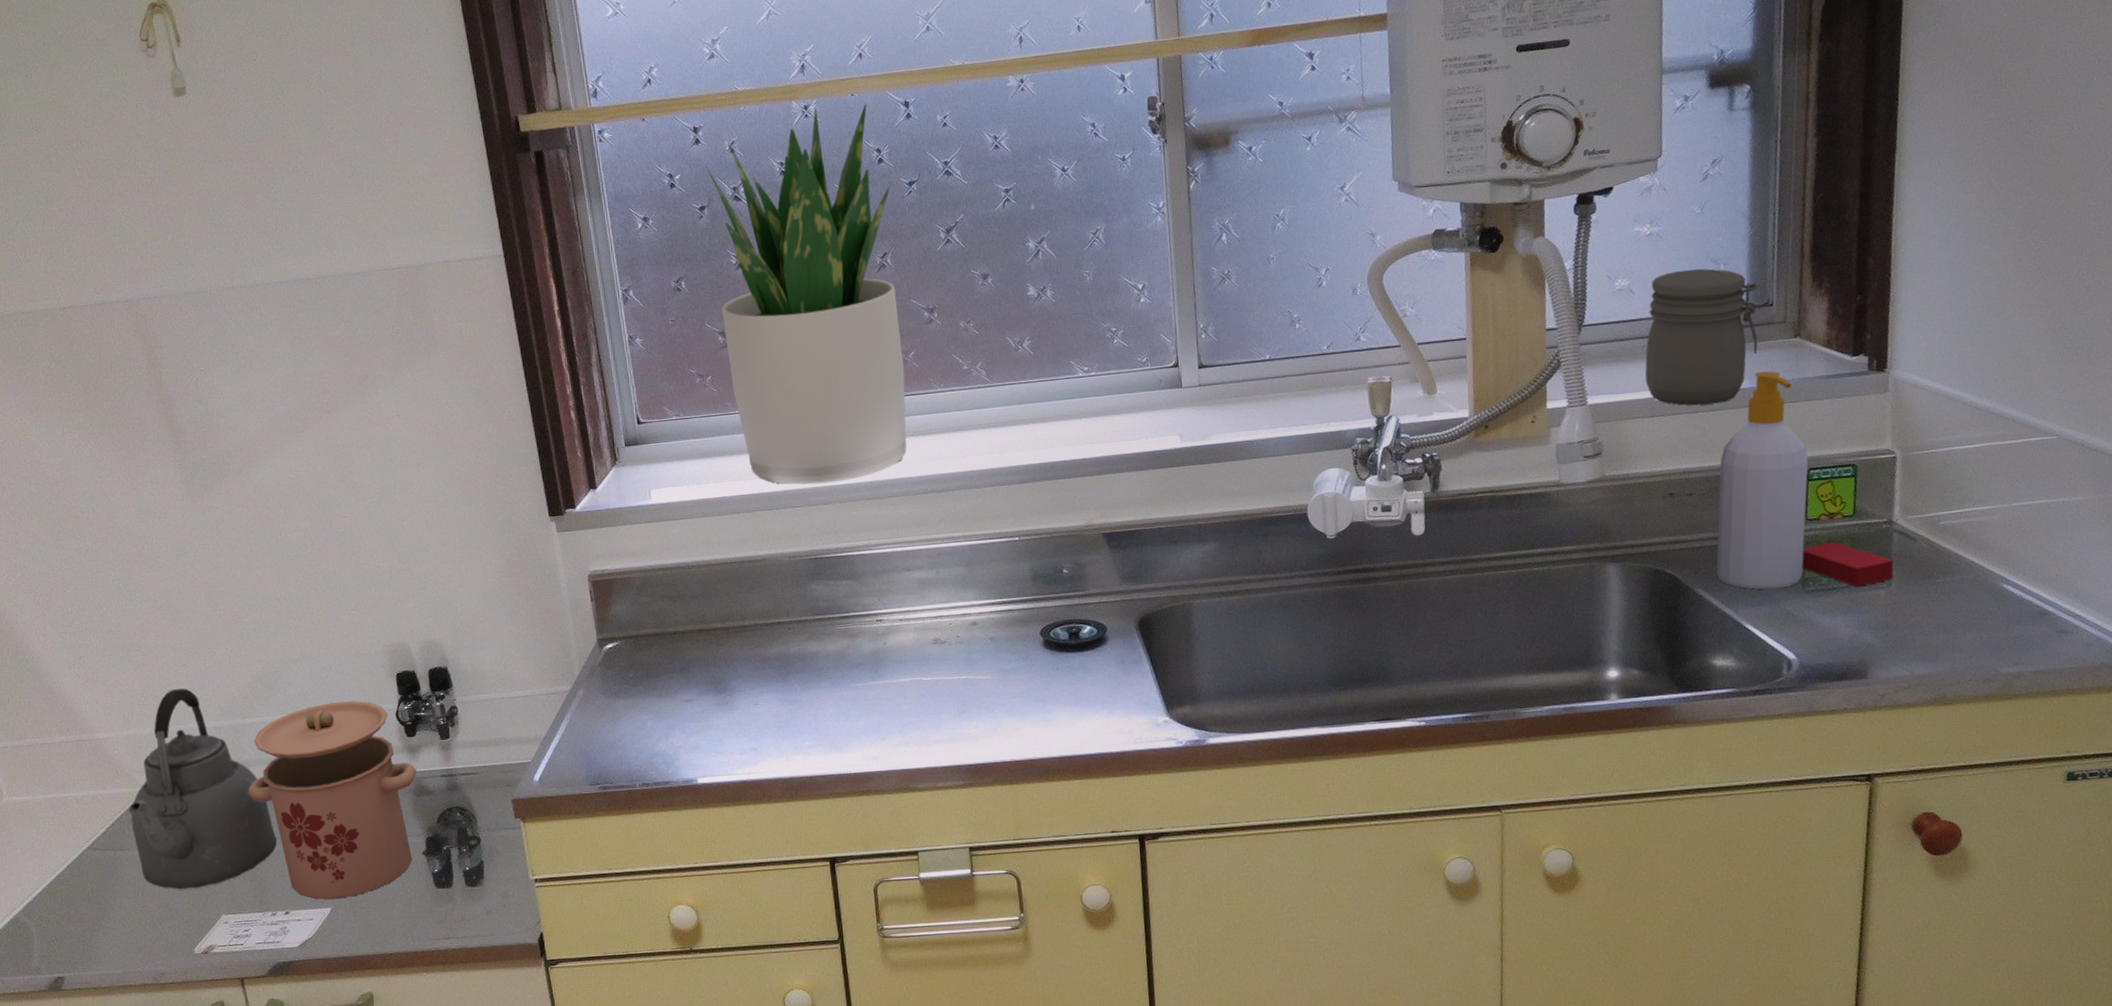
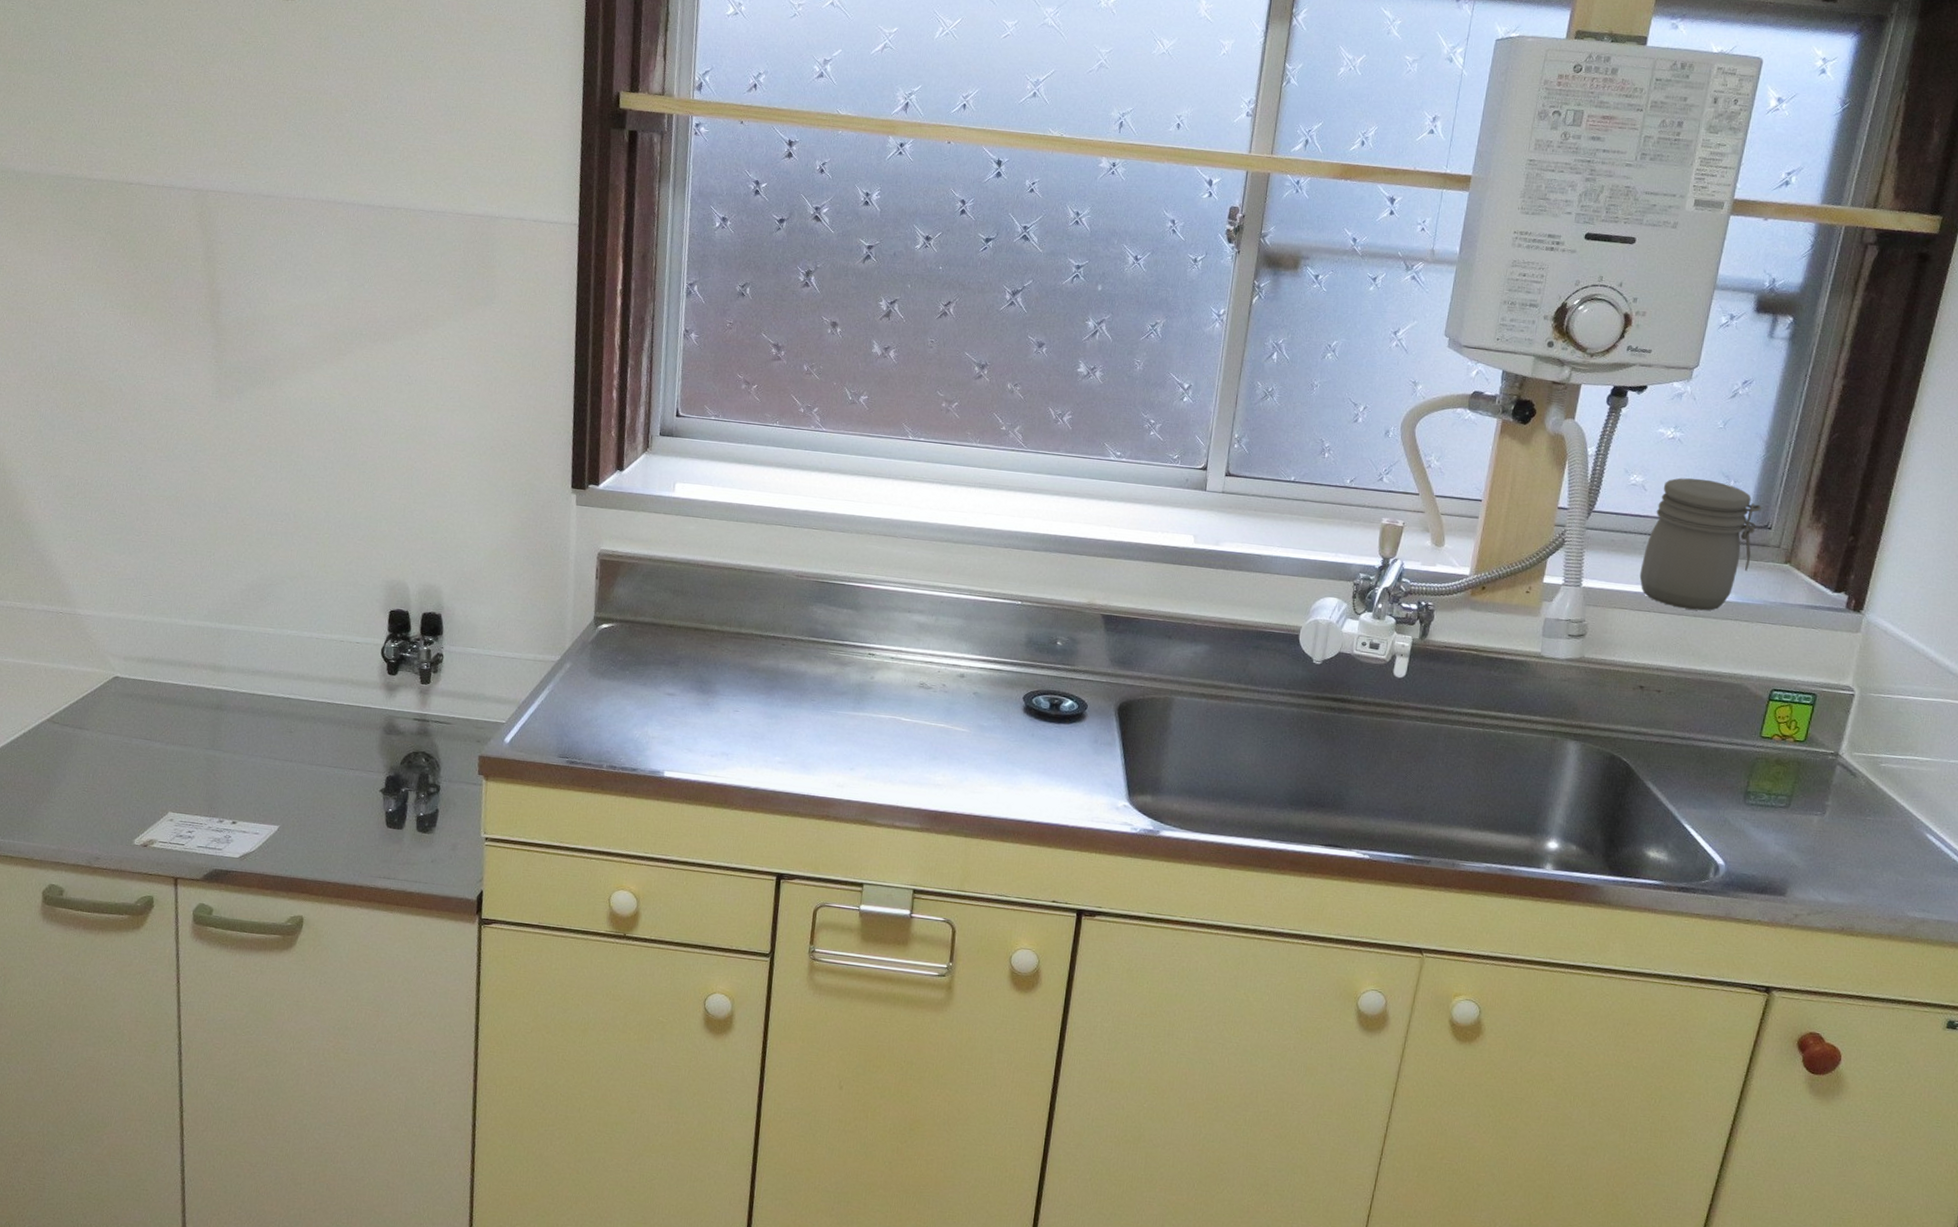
kettle: present [128,688,278,890] -> none [95,581,239,781]
cooking pot: present [248,701,417,900] -> none [219,625,391,820]
planter: present [706,104,907,485] -> none [775,148,969,514]
soap bottle: present [1716,371,1809,590] -> none [1667,589,1774,796]
sponge: present [1801,542,1894,587] -> none [1747,762,1832,810]

